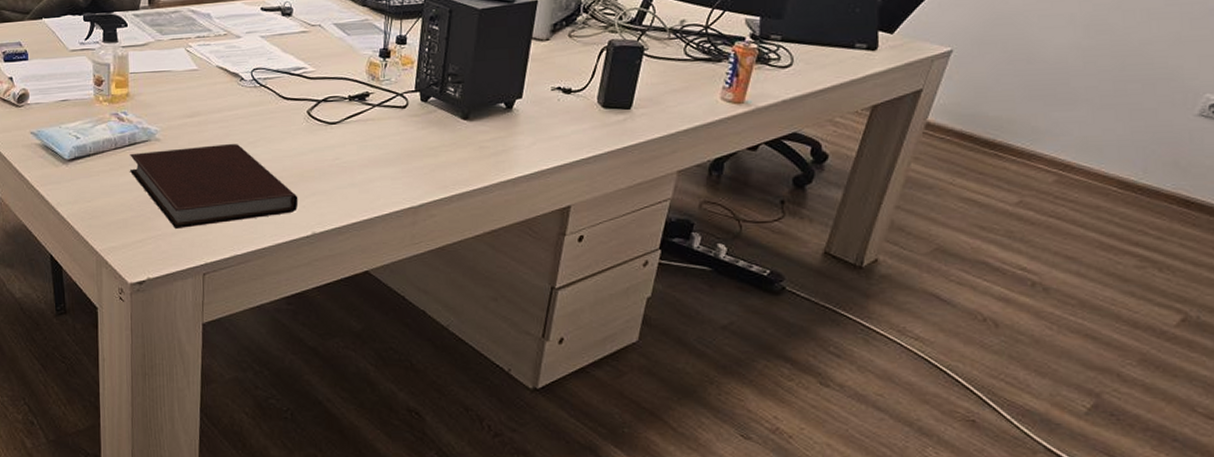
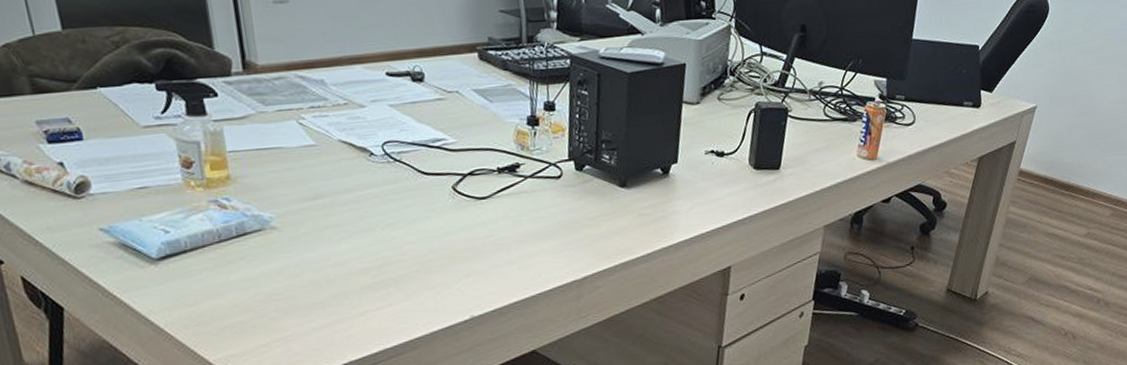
notebook: present [129,143,299,228] -> none [239,226,452,327]

